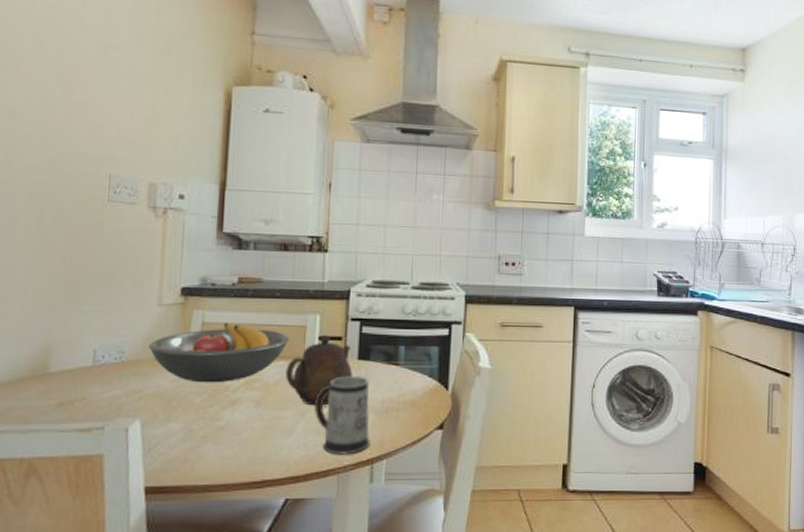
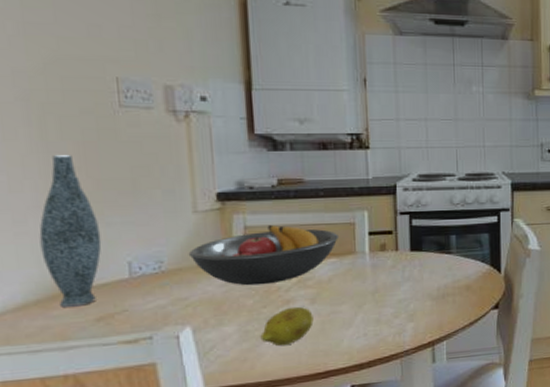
vase: none [20,244,74,390] -> present [39,155,102,307]
fruit: none [203,408,256,449] -> present [260,306,314,346]
teapot: present [285,334,352,406] -> none [338,230,406,298]
mug: present [315,376,370,455] -> none [371,267,430,341]

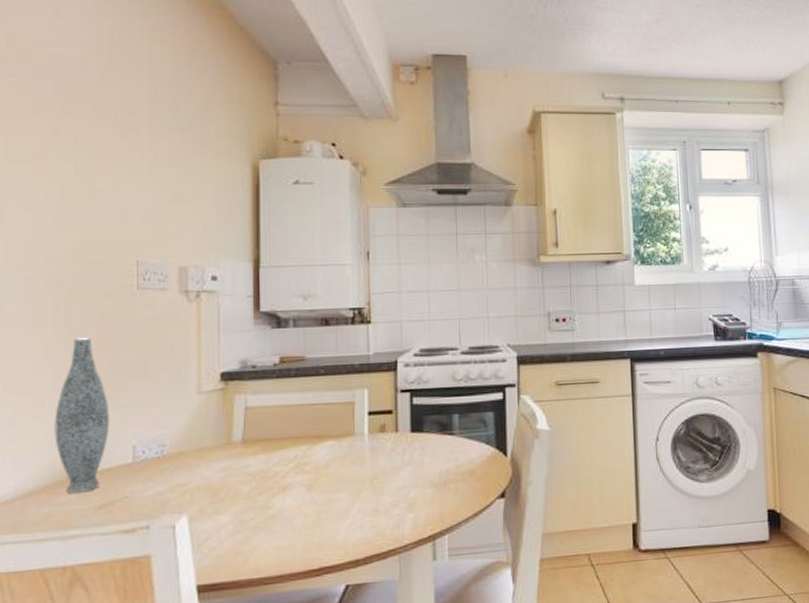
fruit bowl: present [188,224,338,286] -> none [190,405,337,471]
fruit: present [260,306,314,346] -> none [255,494,309,538]

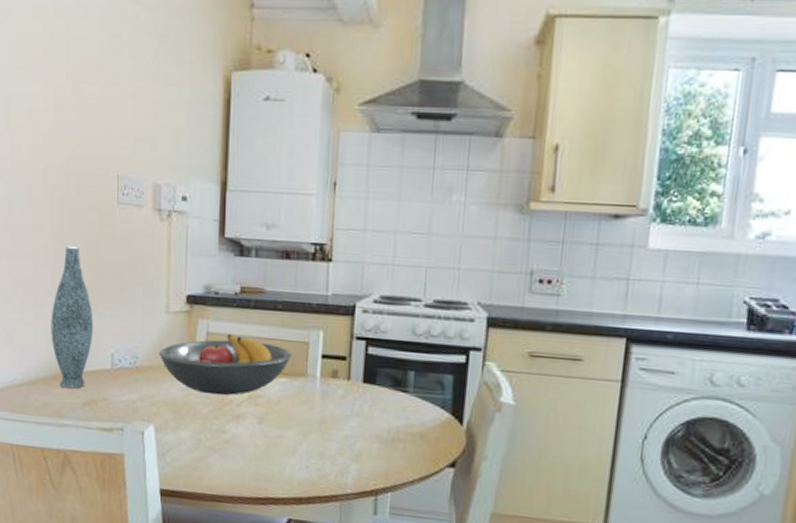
fruit bowl: none [190,405,337,471] -> present [158,333,292,395]

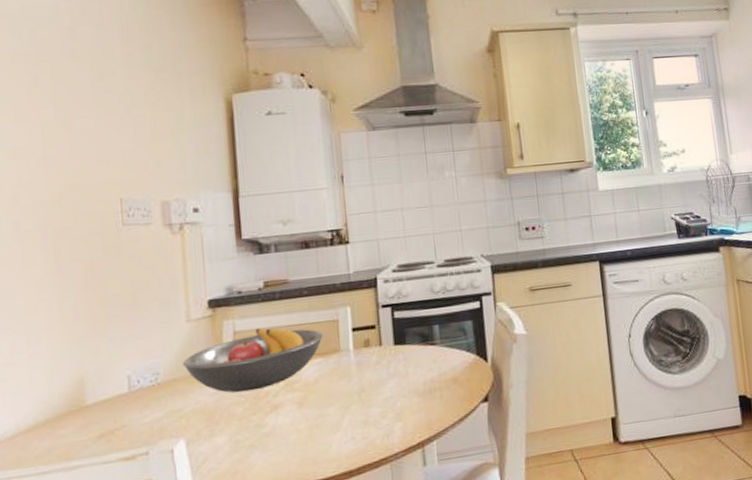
vase: present [51,246,94,389] -> none [50,275,104,426]

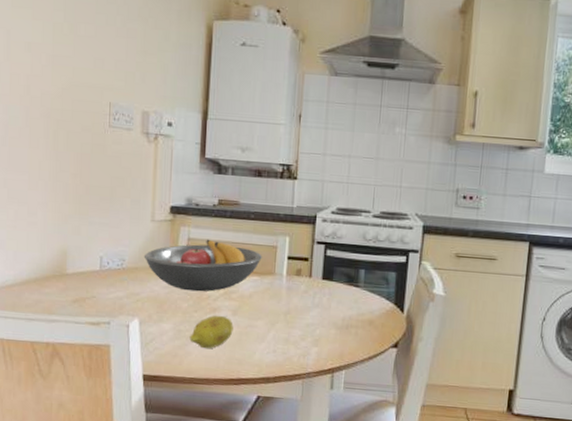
fruit: none [250,412,302,456] -> present [189,315,234,349]

